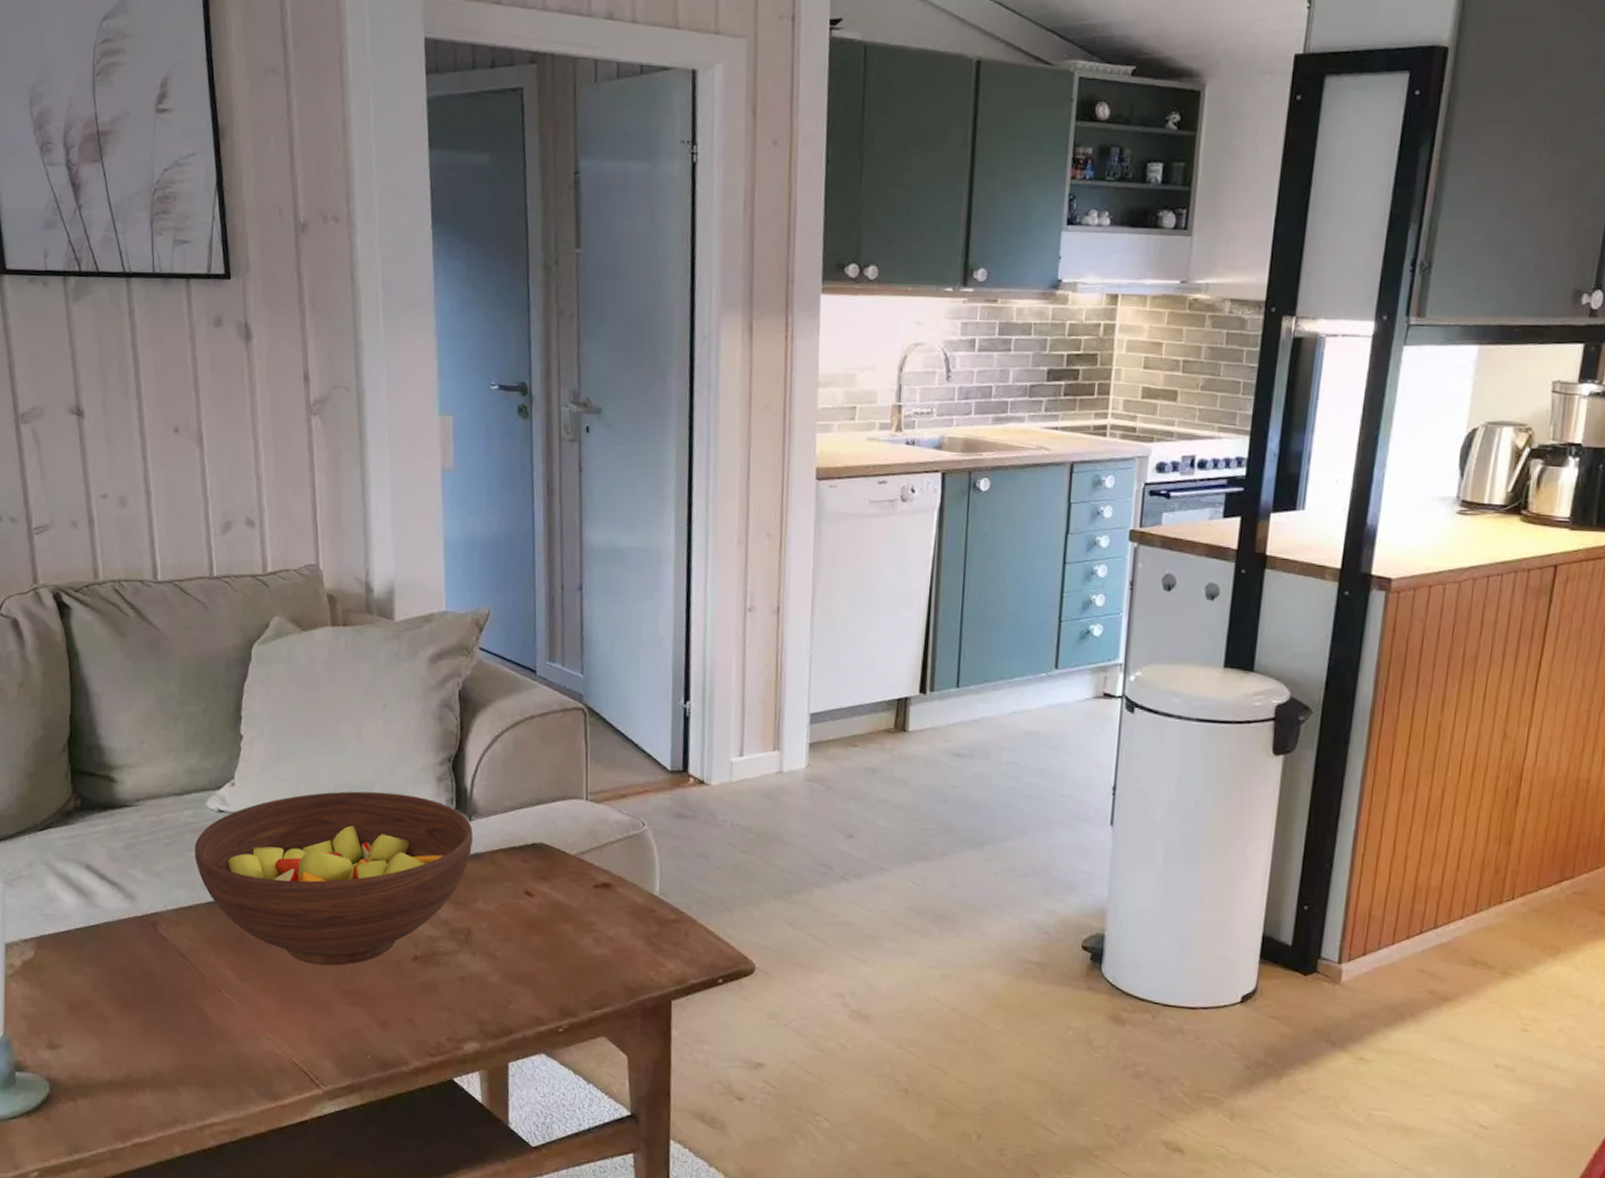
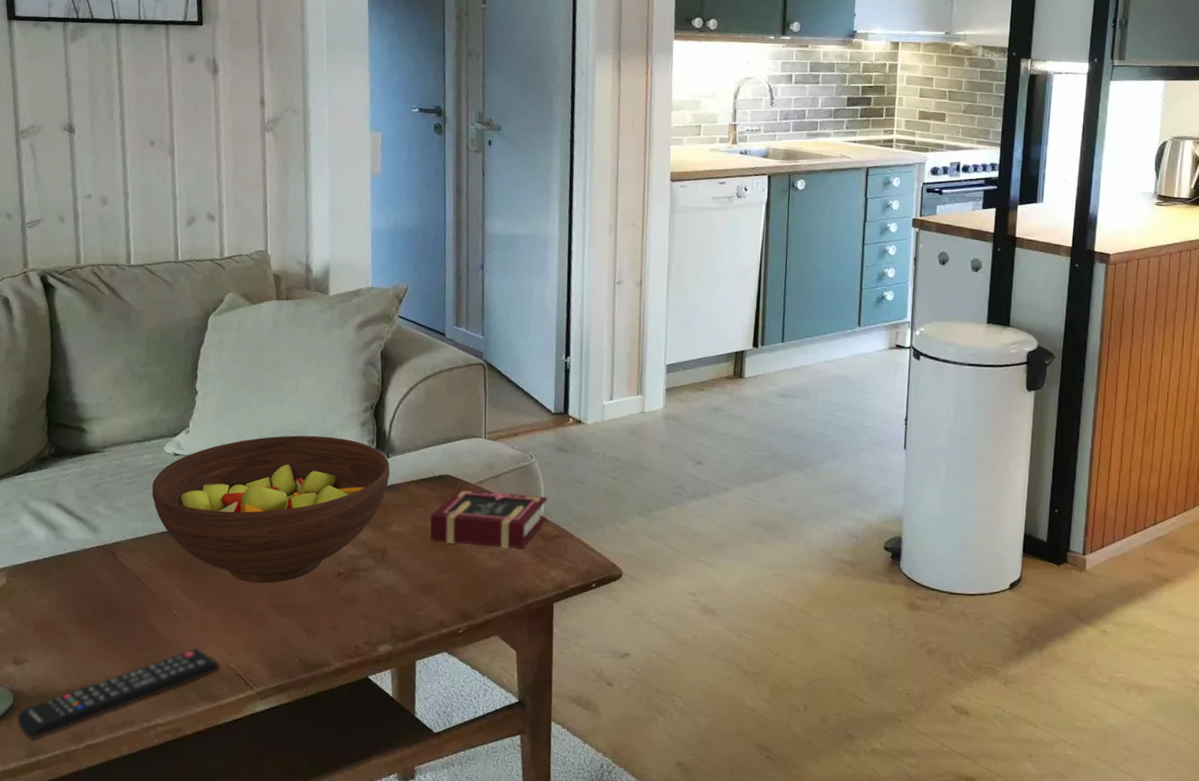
remote control: none [54,1039,281,1135] -> present [17,649,220,740]
book: none [522,860,664,935] -> present [430,489,548,549]

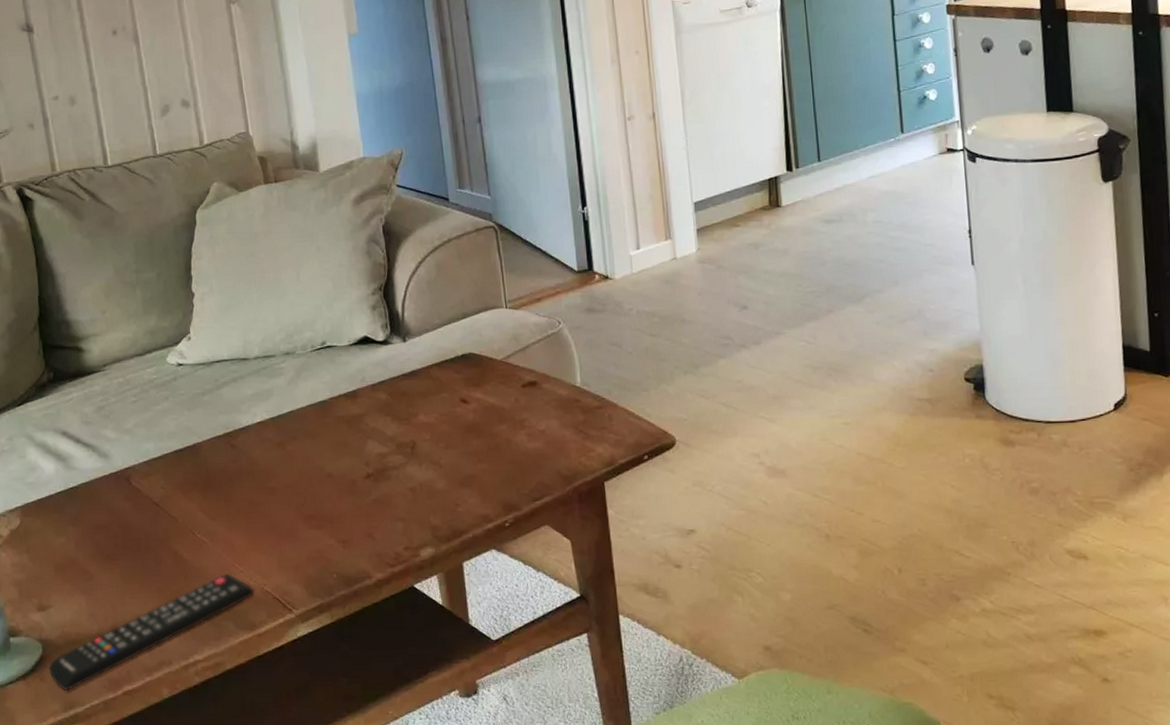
fruit bowl: present [152,435,390,583] -> none [159,325,409,495]
book: present [430,489,548,549] -> none [458,365,585,428]

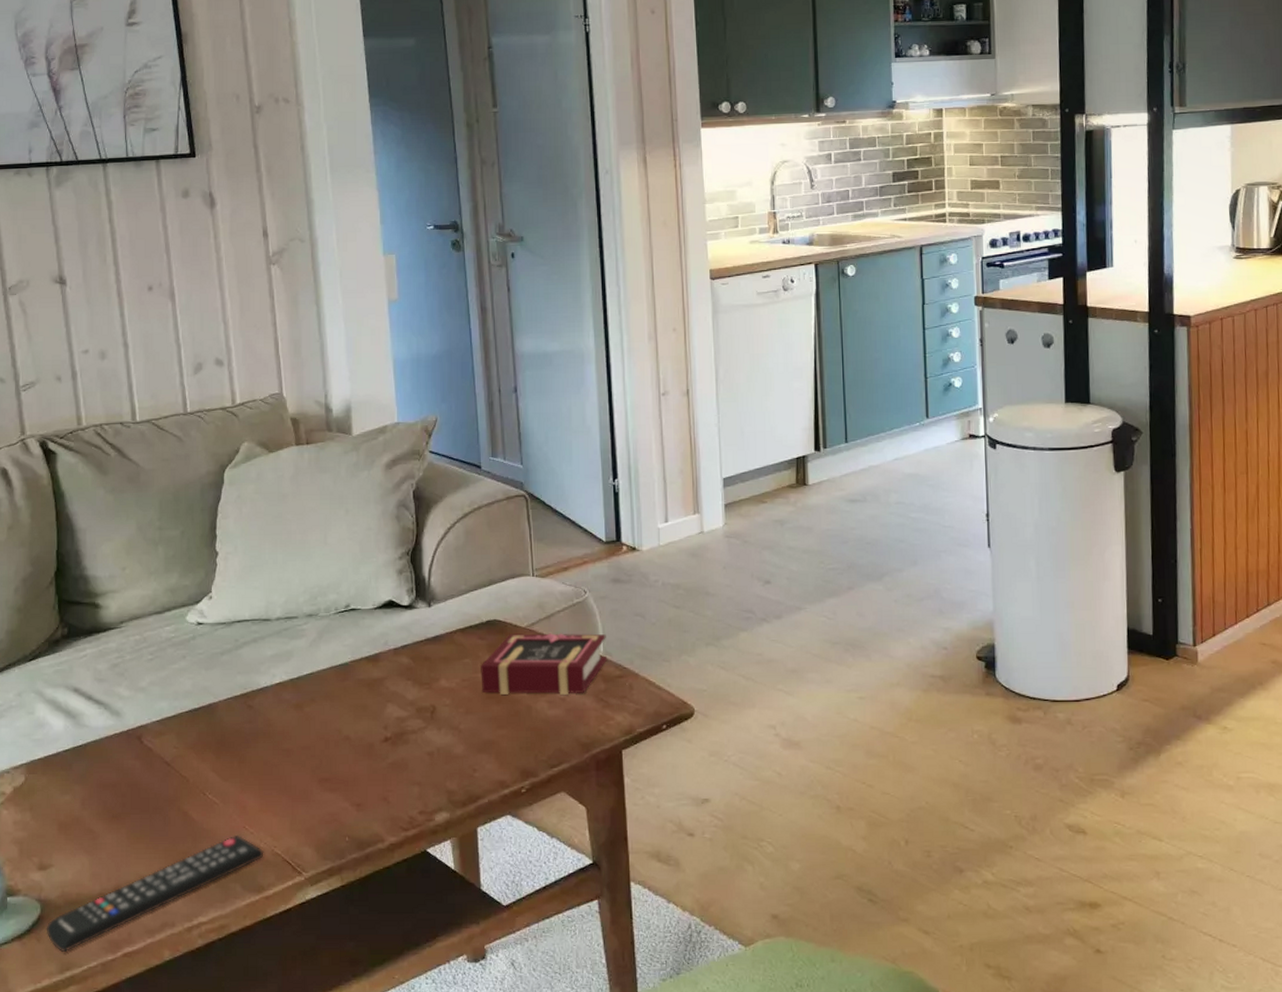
book: none [458,365,585,428] -> present [481,633,608,695]

